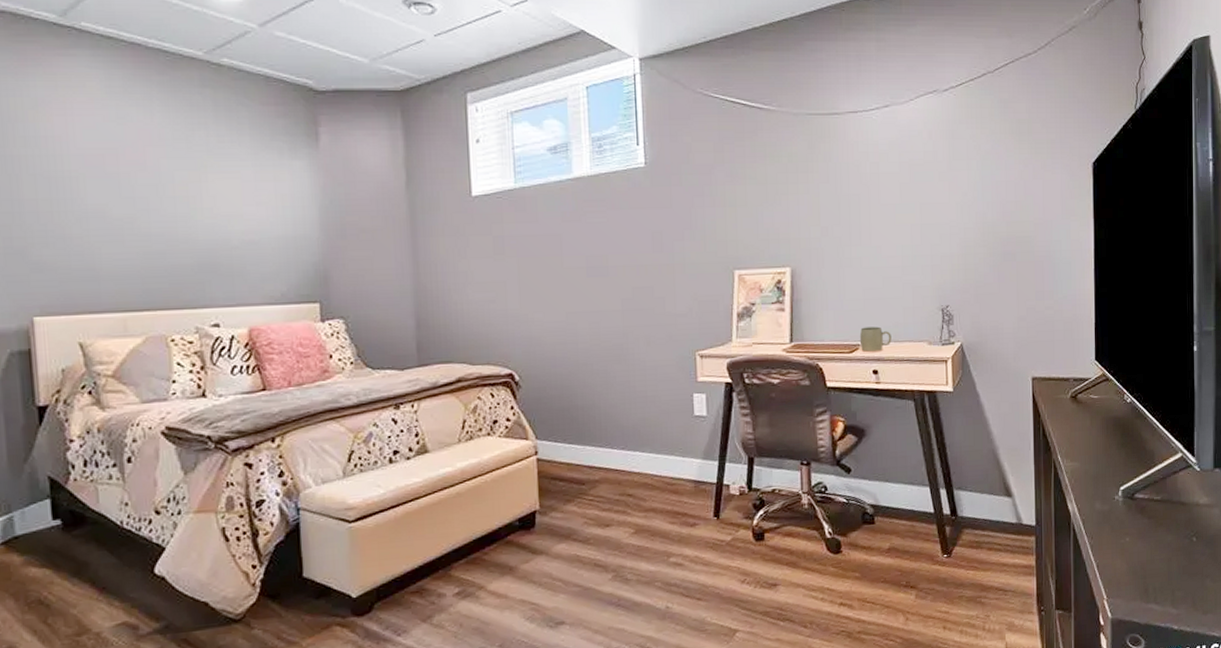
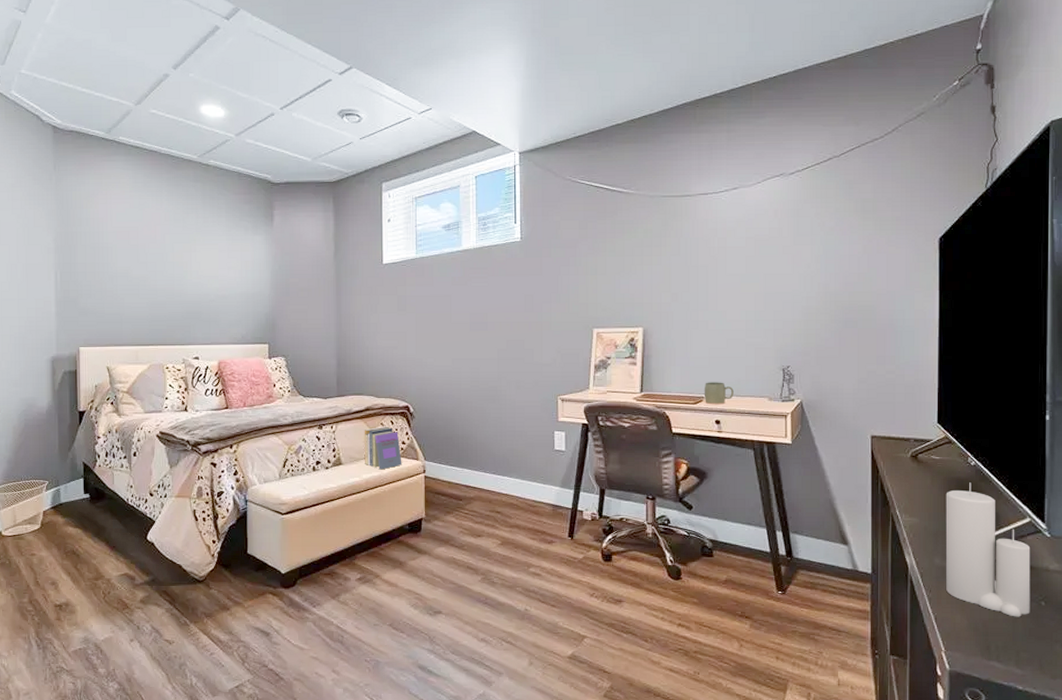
books: none [455,400,507,456] -> present [364,426,402,470]
candle: none [1104,420,1183,556] -> present [945,482,1031,617]

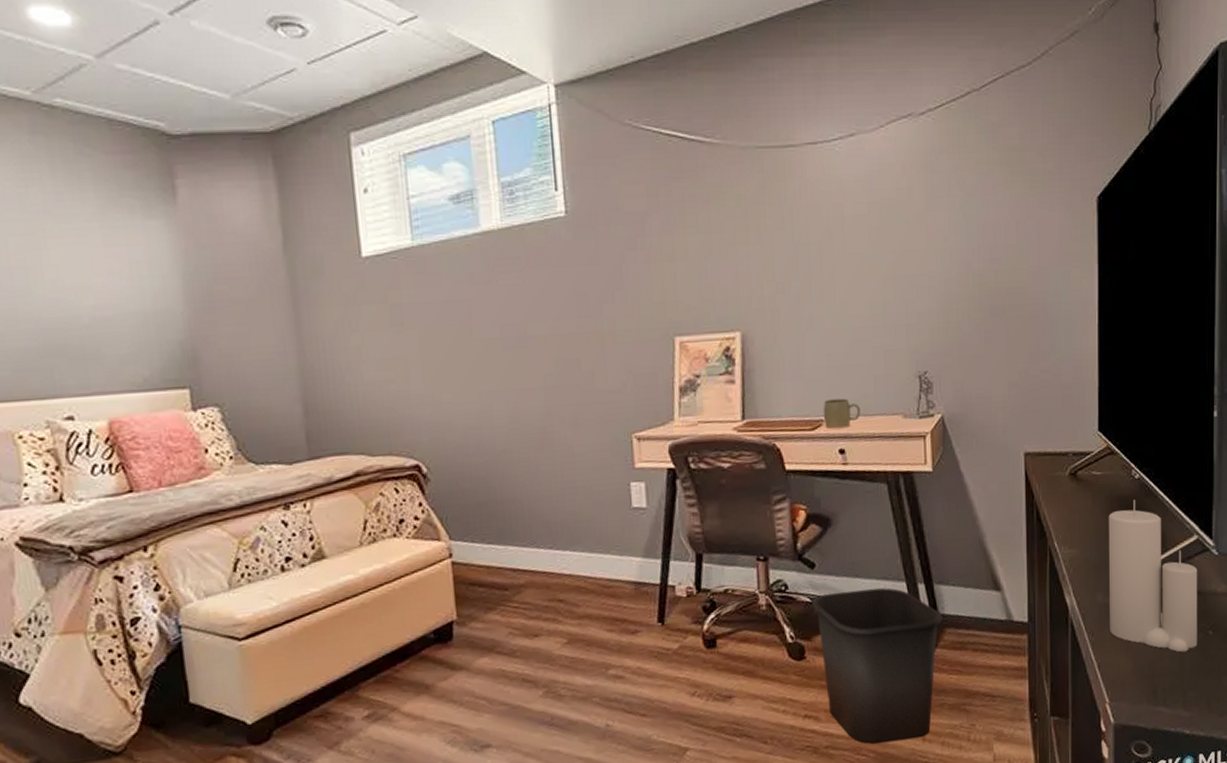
books: present [364,426,402,470] -> none [355,496,417,560]
waste bin: none [689,530,796,656] -> present [812,587,942,744]

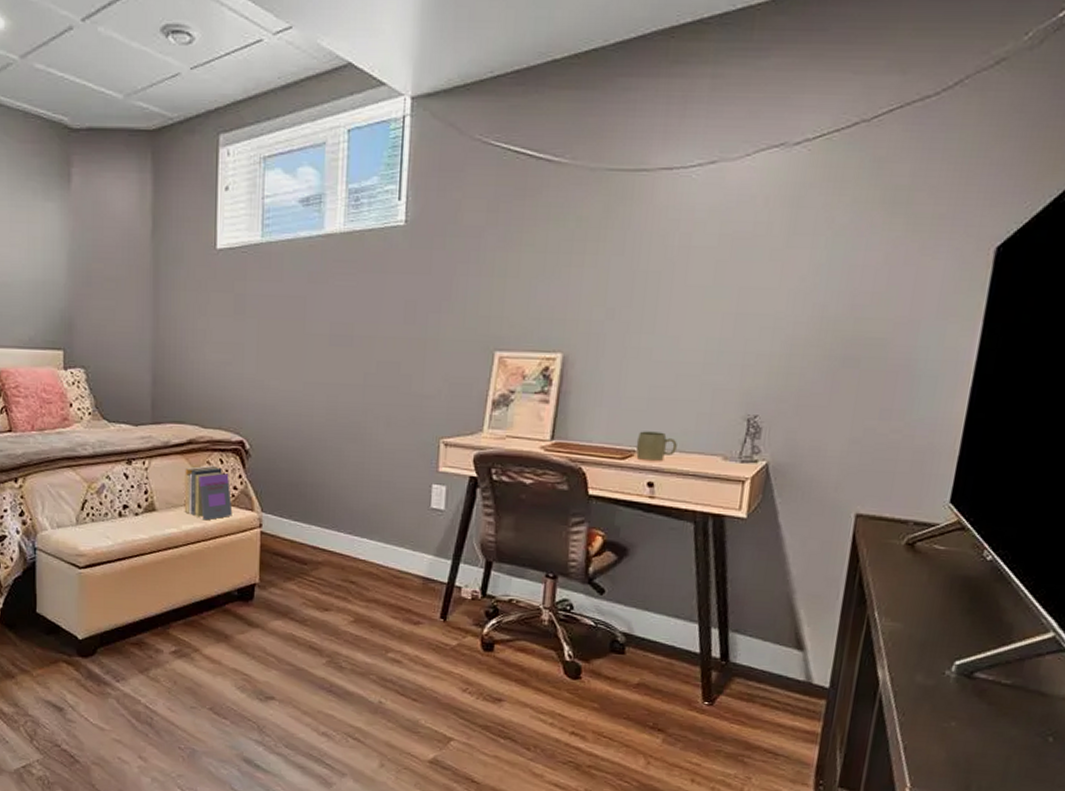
books: none [355,496,417,560] -> present [184,465,233,521]
waste bin: present [812,587,942,744] -> none [596,620,733,778]
candle: present [1108,500,1198,652] -> none [925,582,1048,754]

